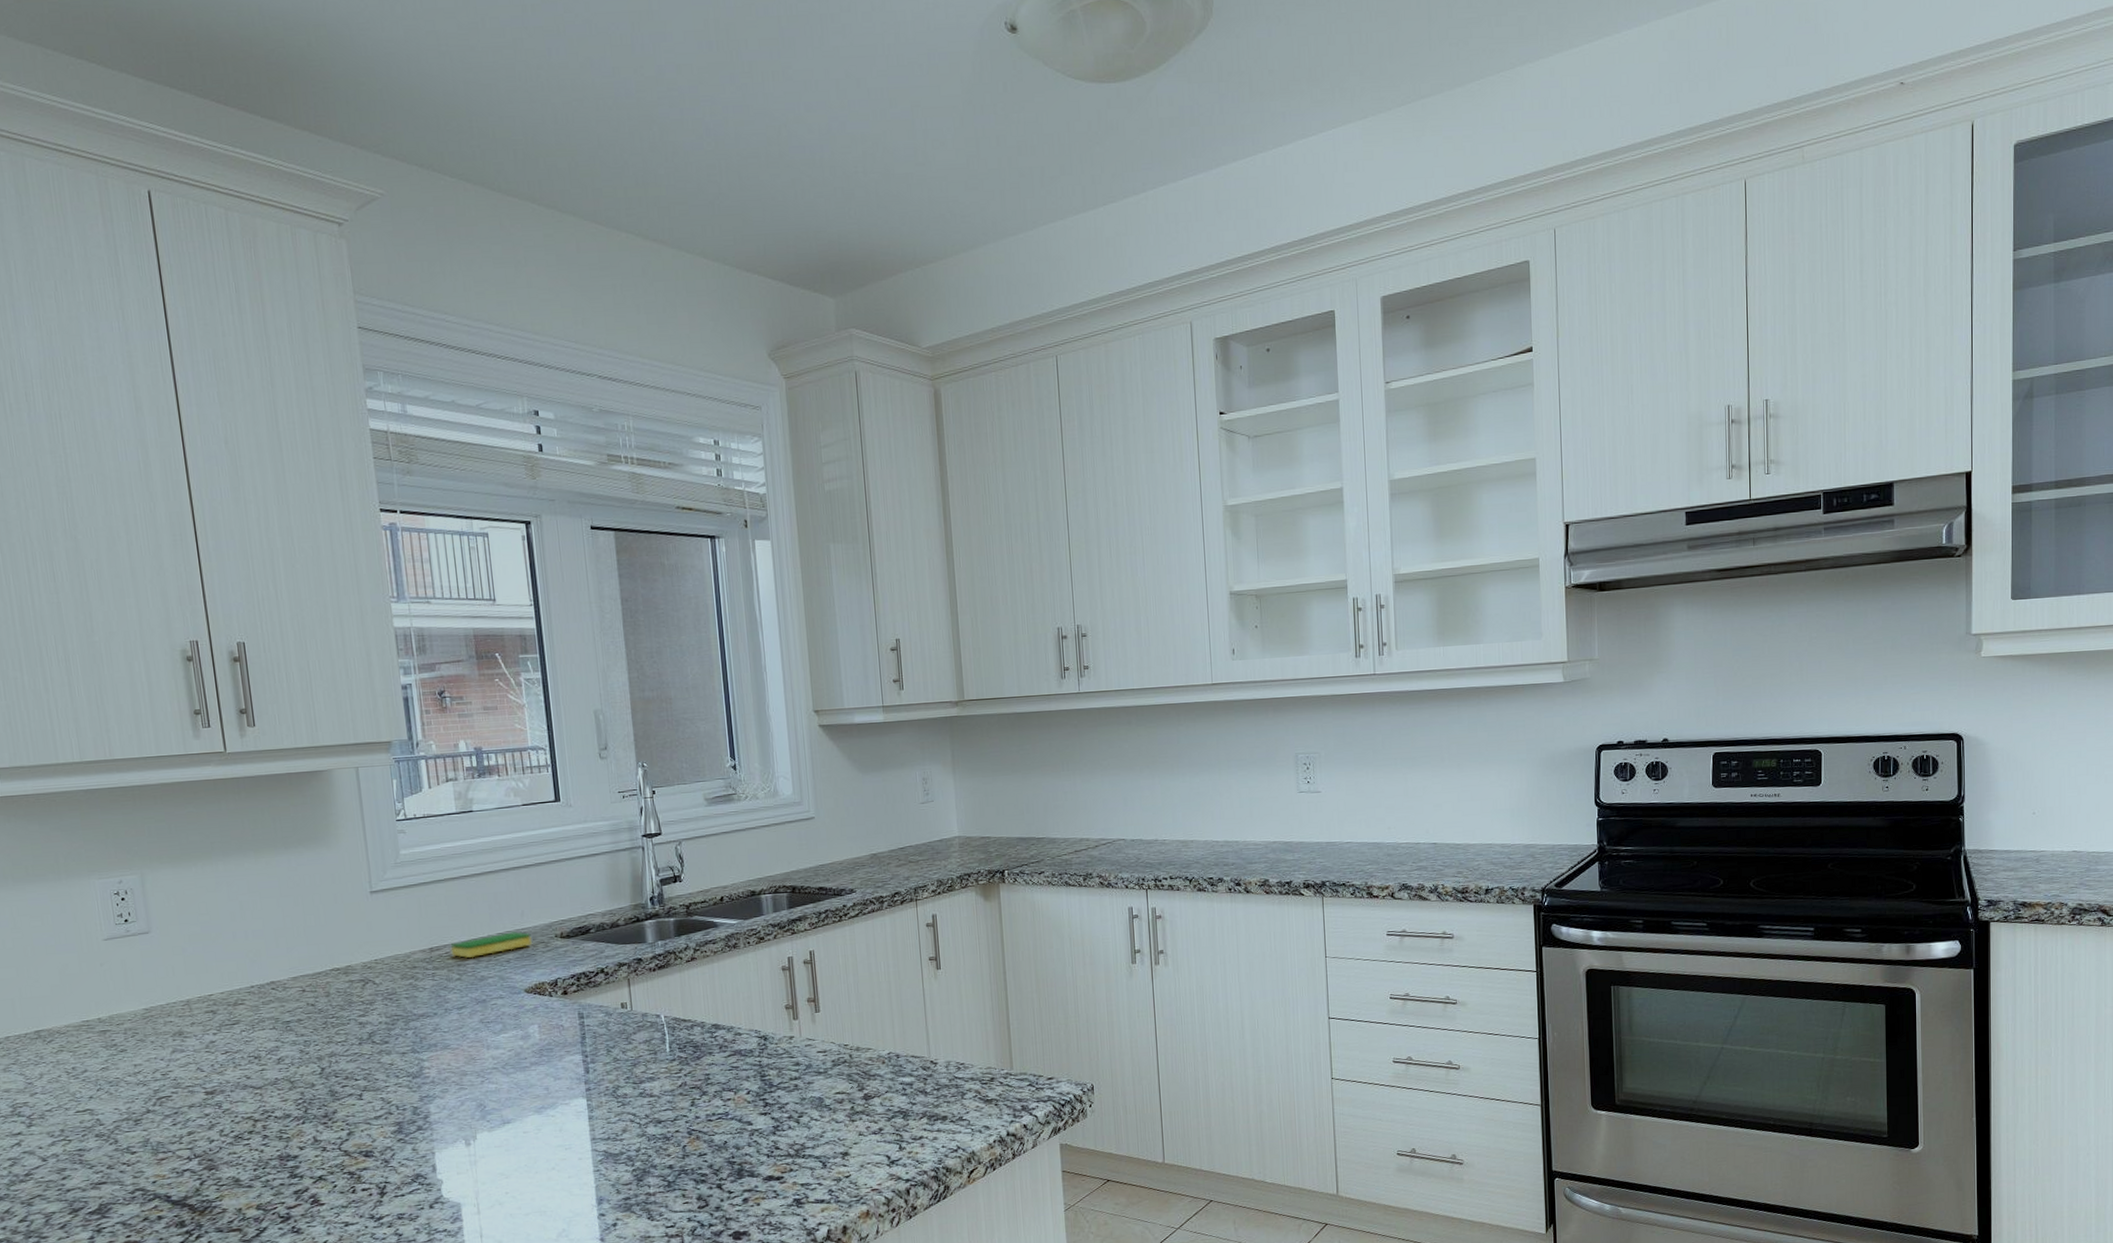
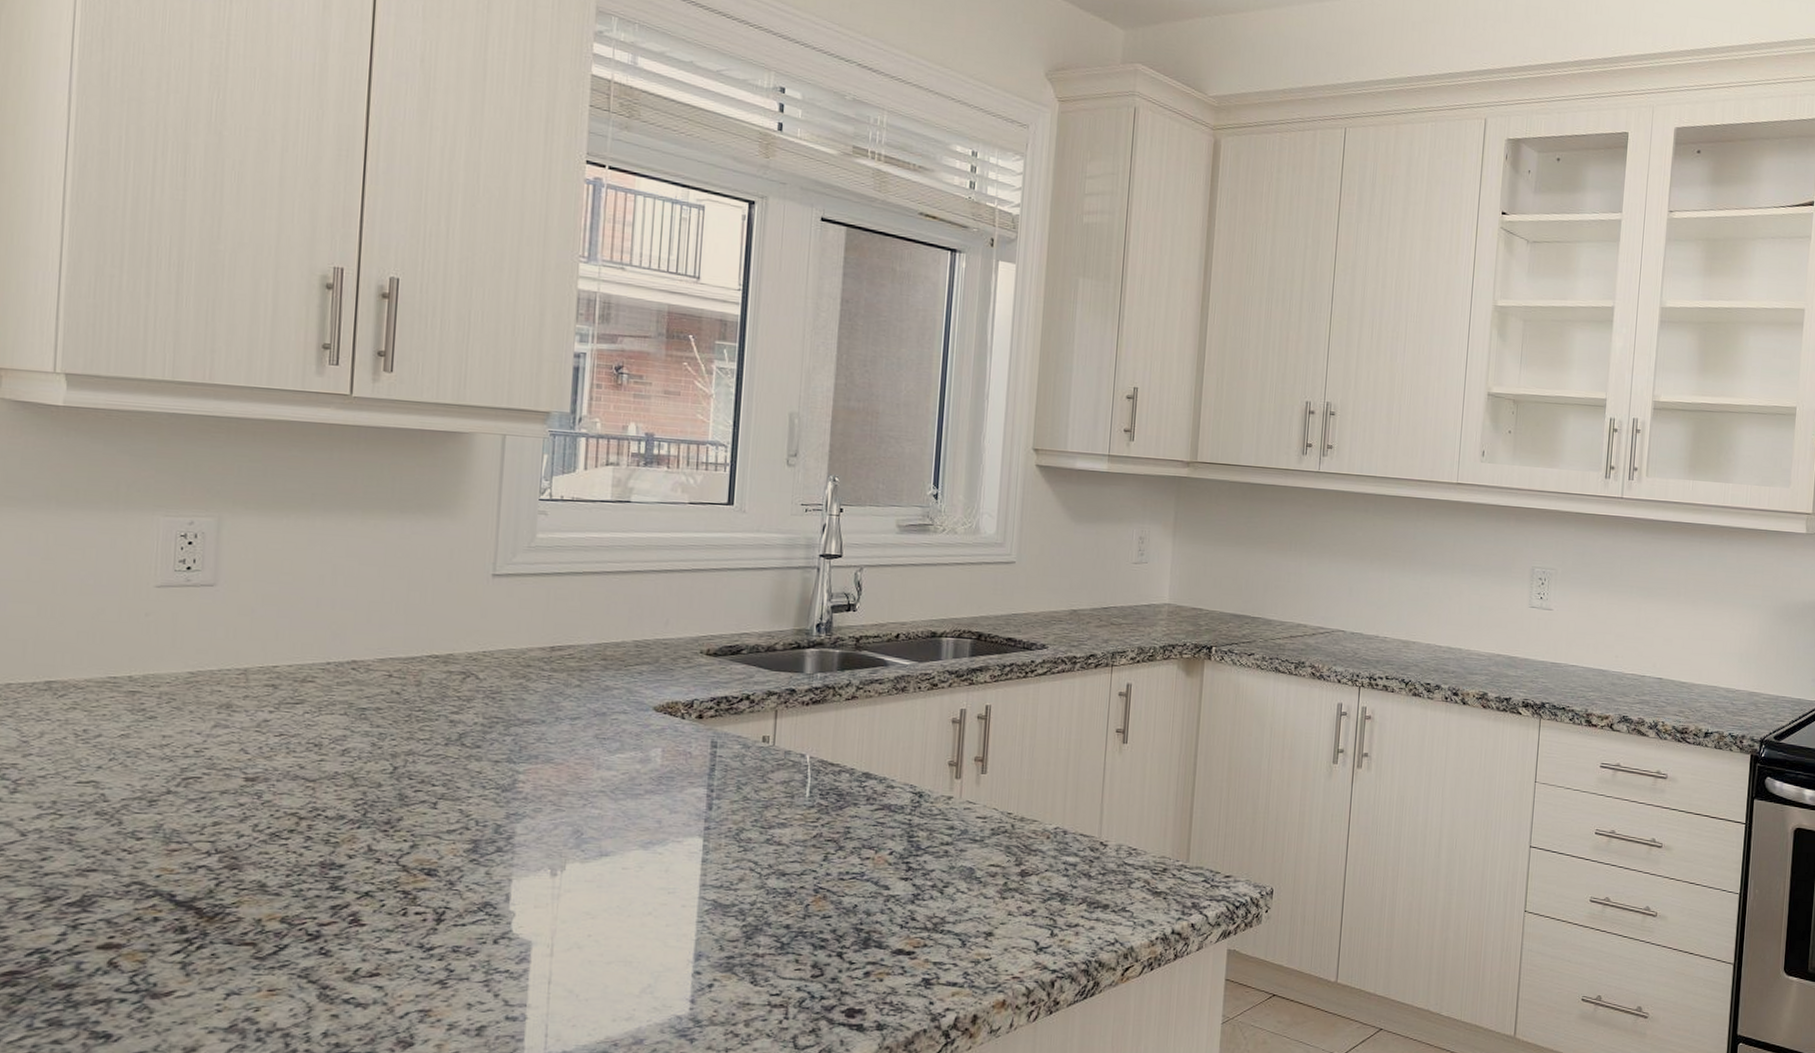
dish sponge: present [450,932,532,958] -> none [575,641,673,665]

